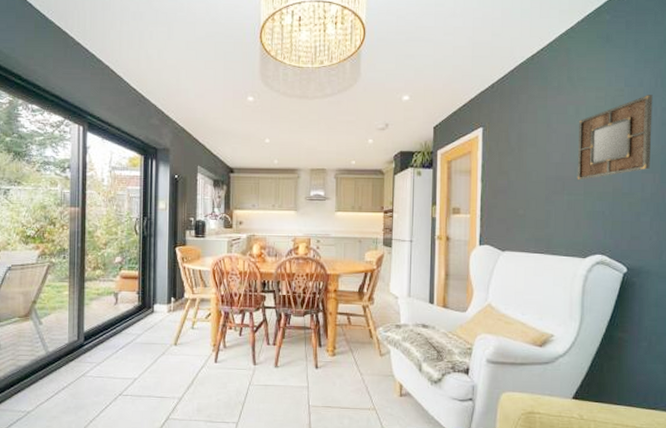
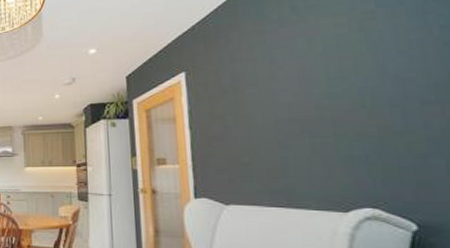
home mirror: present [577,95,653,181] -> none [314,12,434,120]

